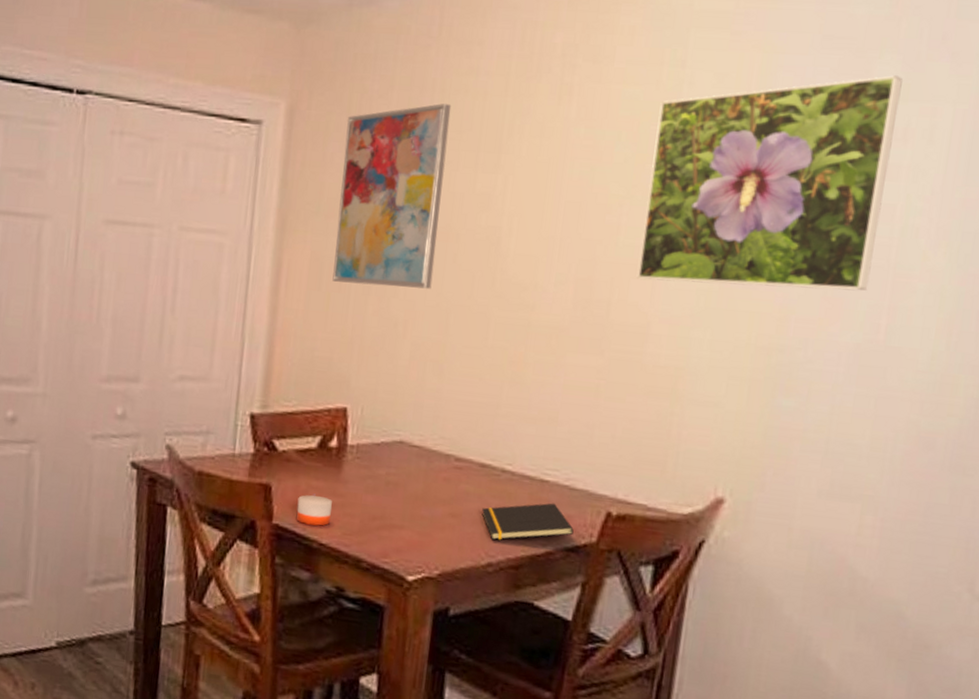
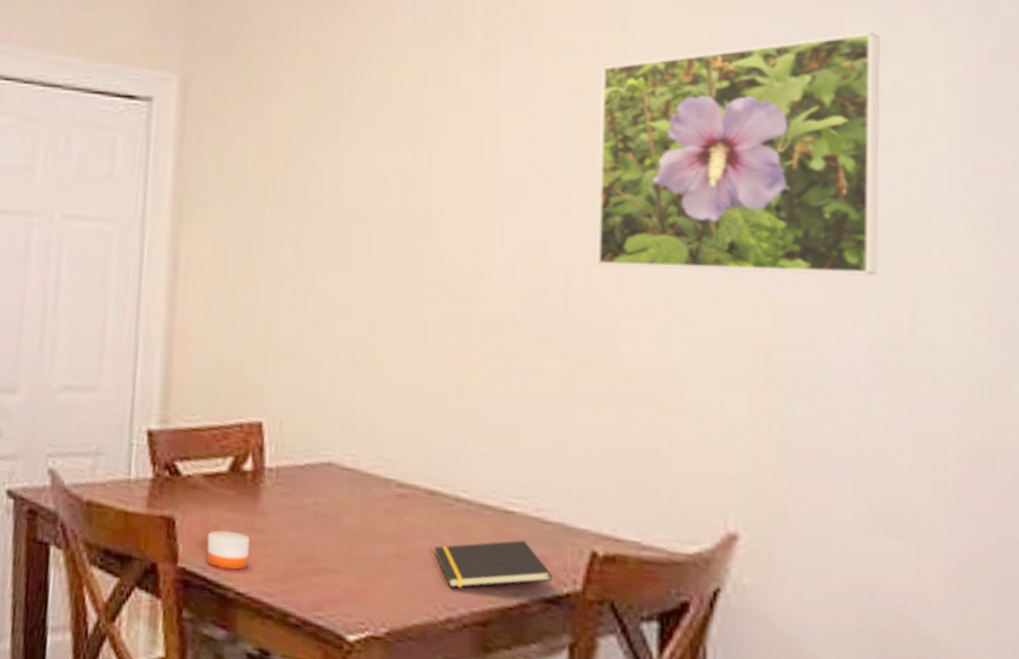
wall art: present [332,103,452,289] -> none [238,74,364,281]

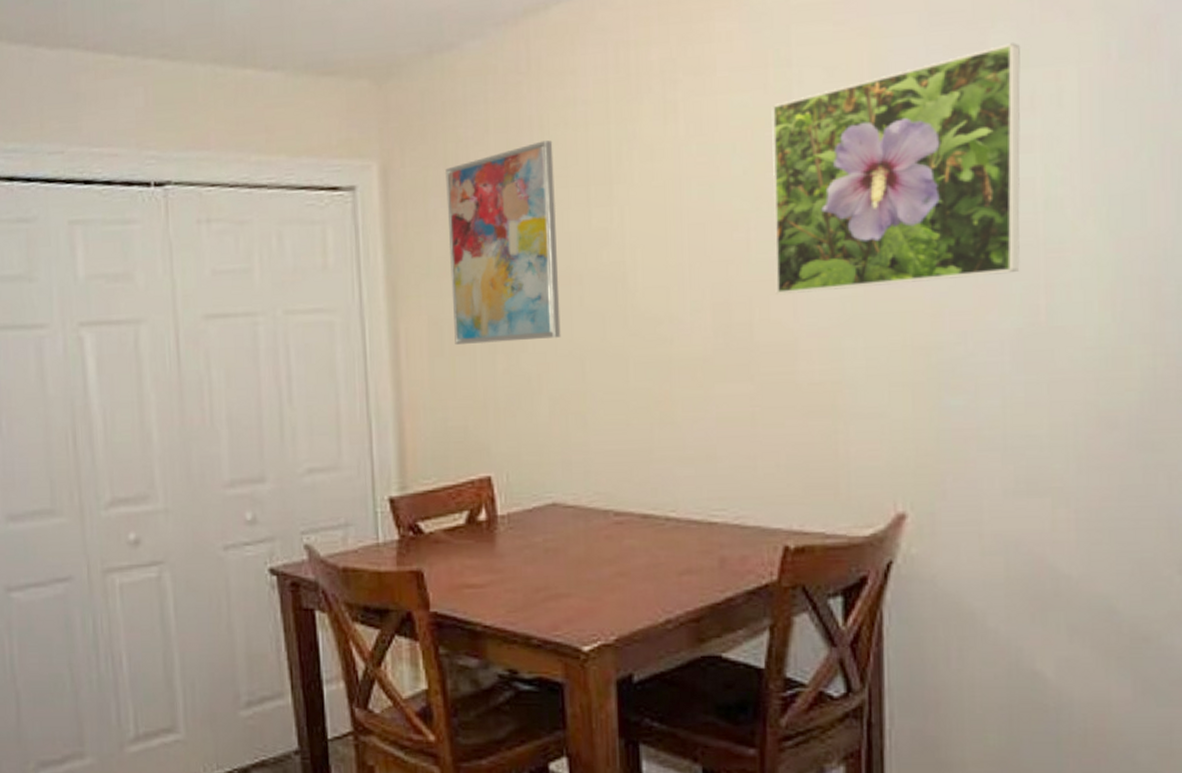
candle: present [206,530,249,570] -> none [453,574,492,607]
wall art: none [238,74,364,281] -> present [446,140,561,344]
notepad: present [435,540,552,588] -> none [651,545,752,594]

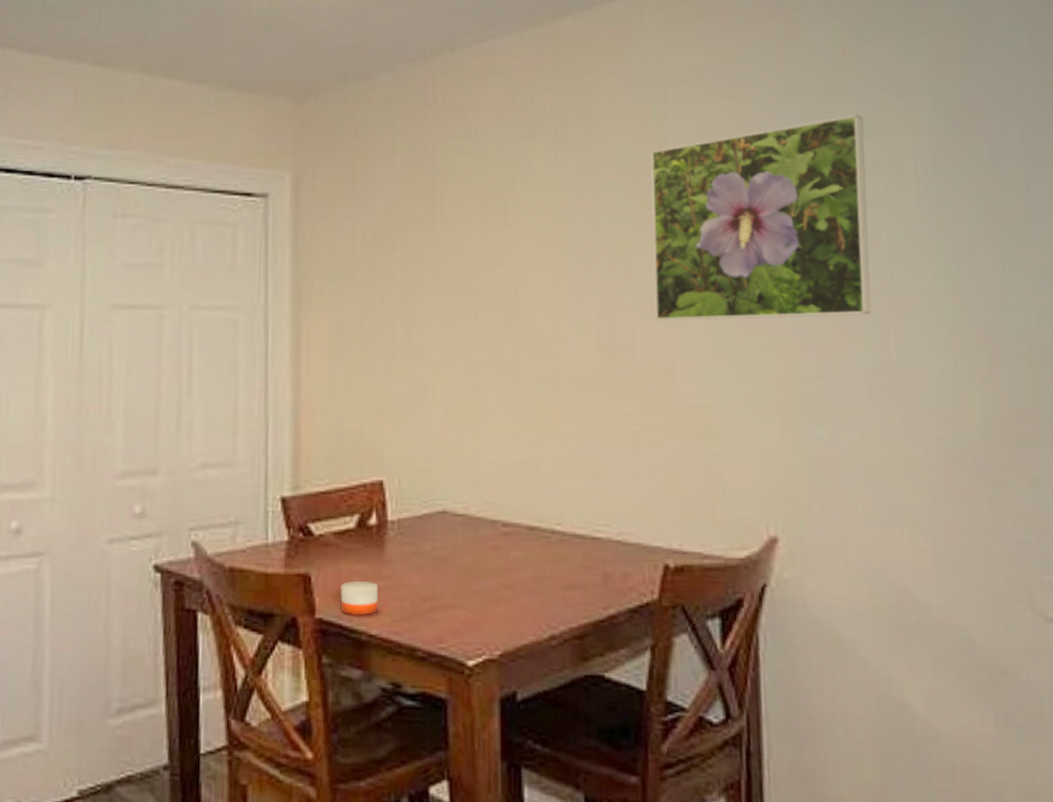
wall art: present [446,140,561,344] -> none [353,166,456,349]
candle: none [453,574,492,607] -> present [340,580,379,615]

